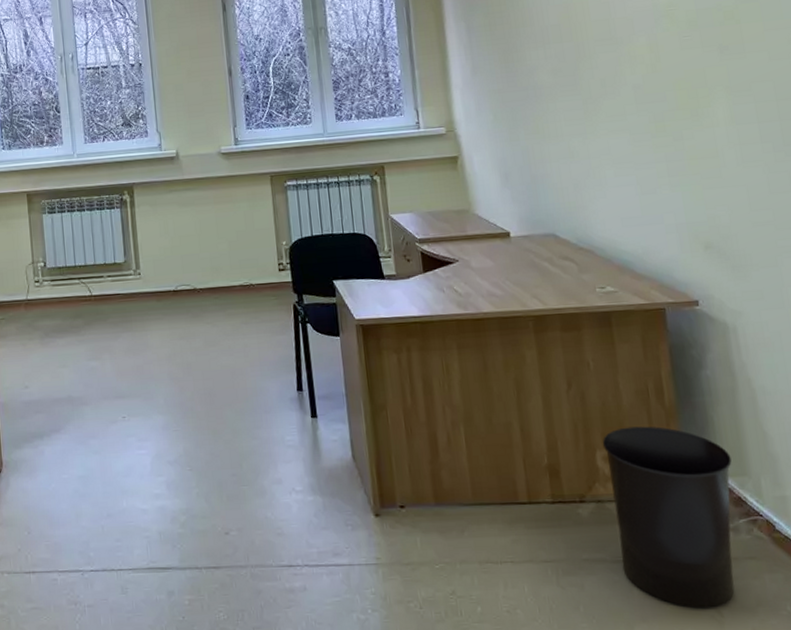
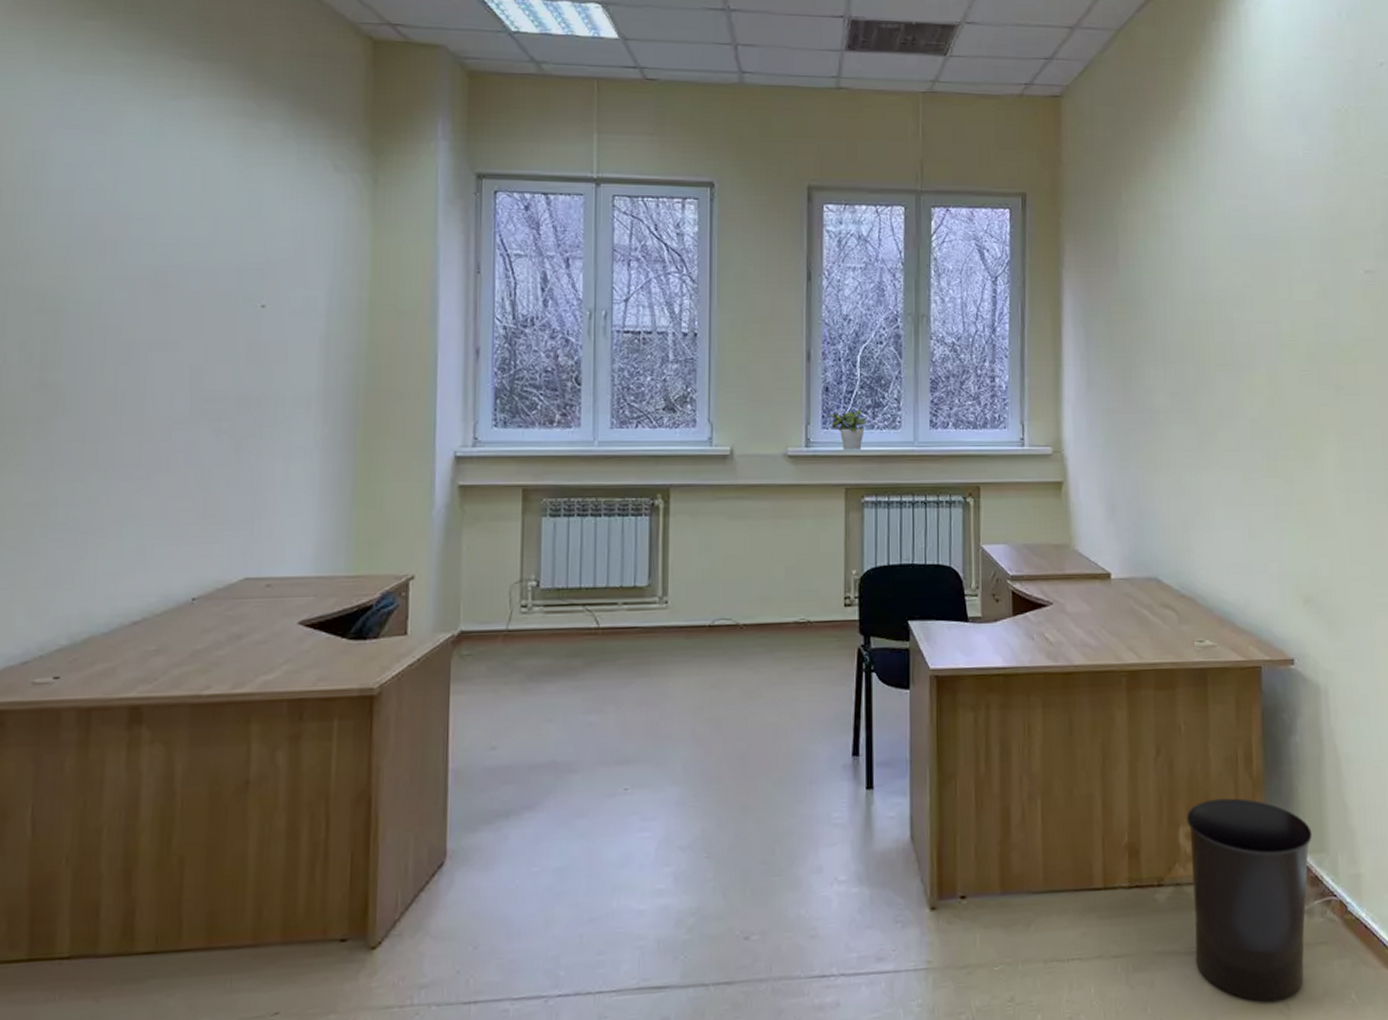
potted plant: none [250,110,282,145] -> present [828,409,866,450]

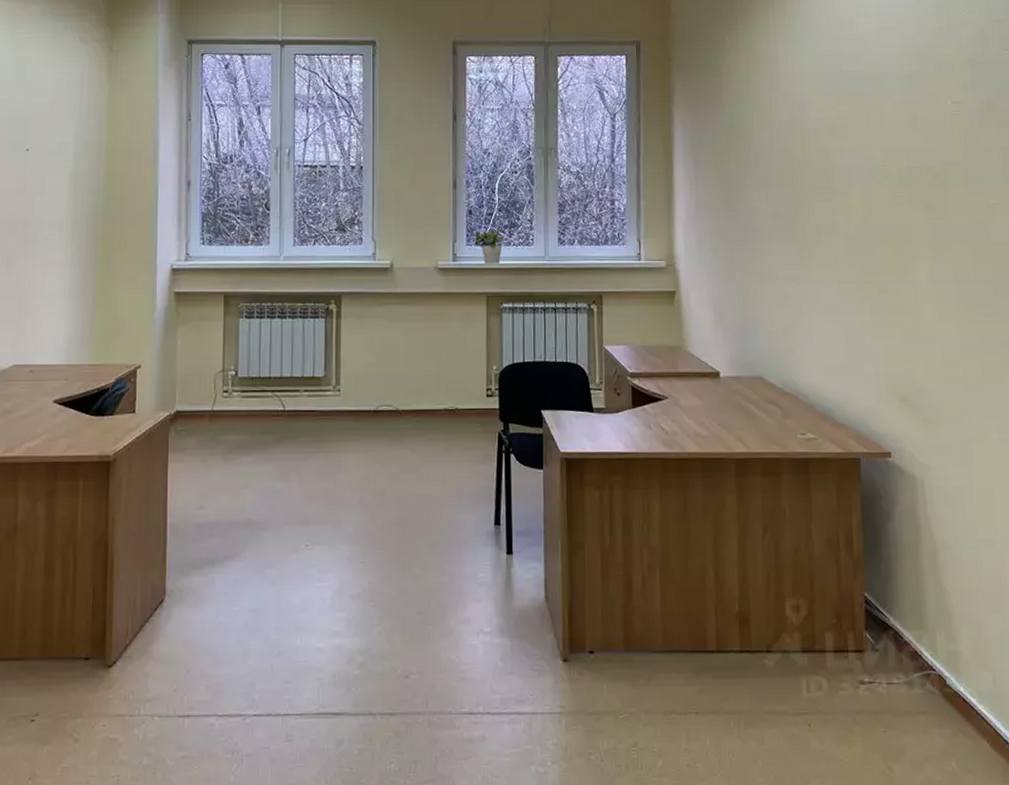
waste bin: present [1186,798,1312,1002] -> none [792,576,911,764]

